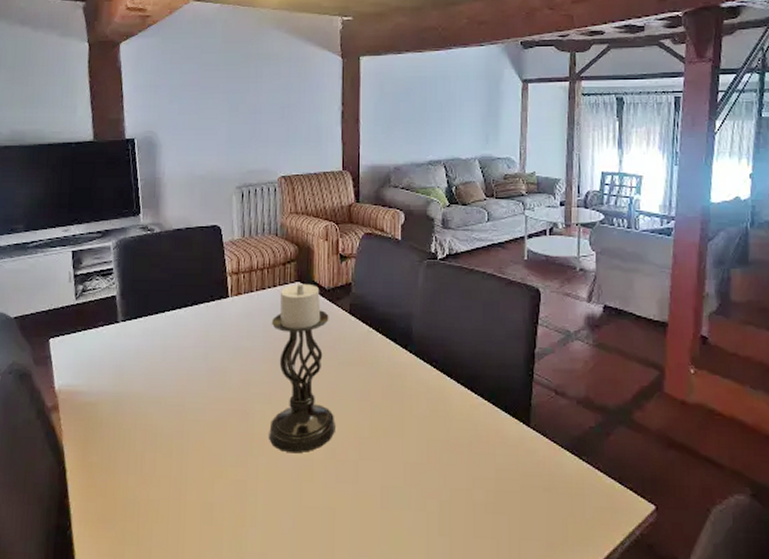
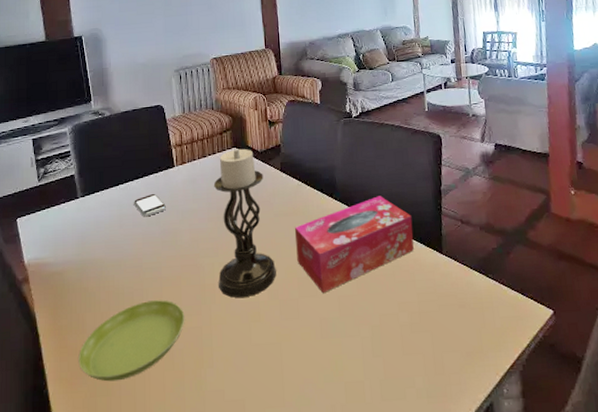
saucer: none [107,445,229,530] -> present [78,300,185,382]
smartphone: none [179,326,216,351] -> present [133,194,166,217]
tissue box: none [359,353,498,457] -> present [294,196,414,293]

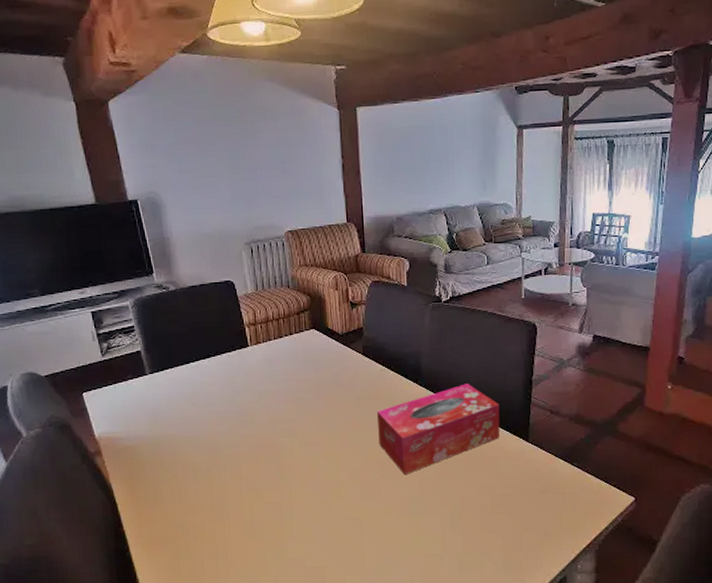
saucer: present [78,300,185,382] -> none [158,476,265,548]
smartphone: present [133,194,166,217] -> none [206,373,241,396]
candle holder: present [213,148,276,298] -> none [291,330,357,477]

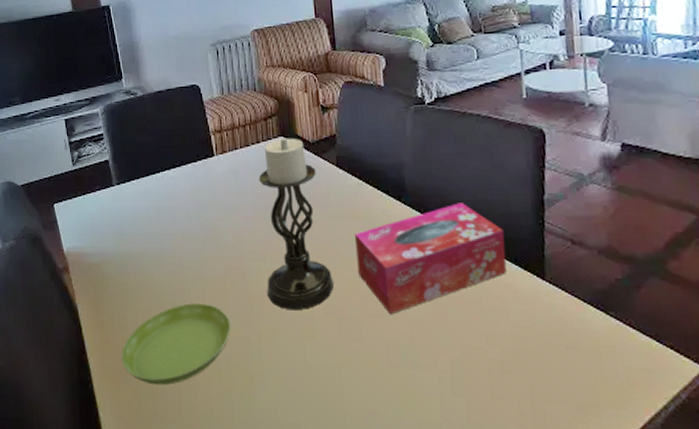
saucer: none [158,476,265,548] -> present [121,303,231,386]
candle holder: none [291,330,357,477] -> present [258,138,334,311]

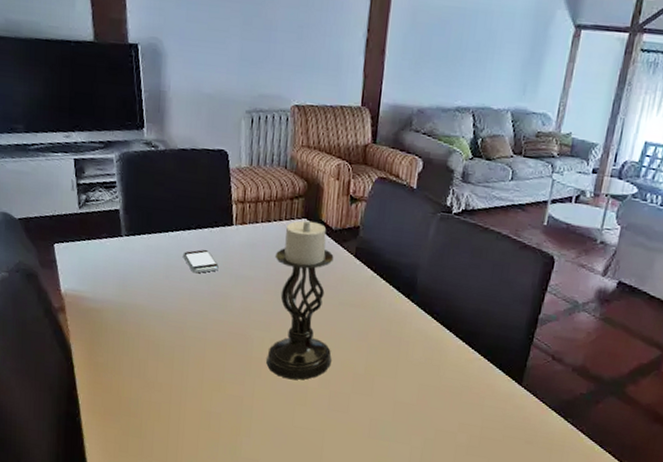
saucer: present [121,303,231,386] -> none [113,359,227,428]
smartphone: none [171,186,206,211] -> present [182,249,219,274]
tissue box: present [354,203,507,314] -> none [356,308,497,395]

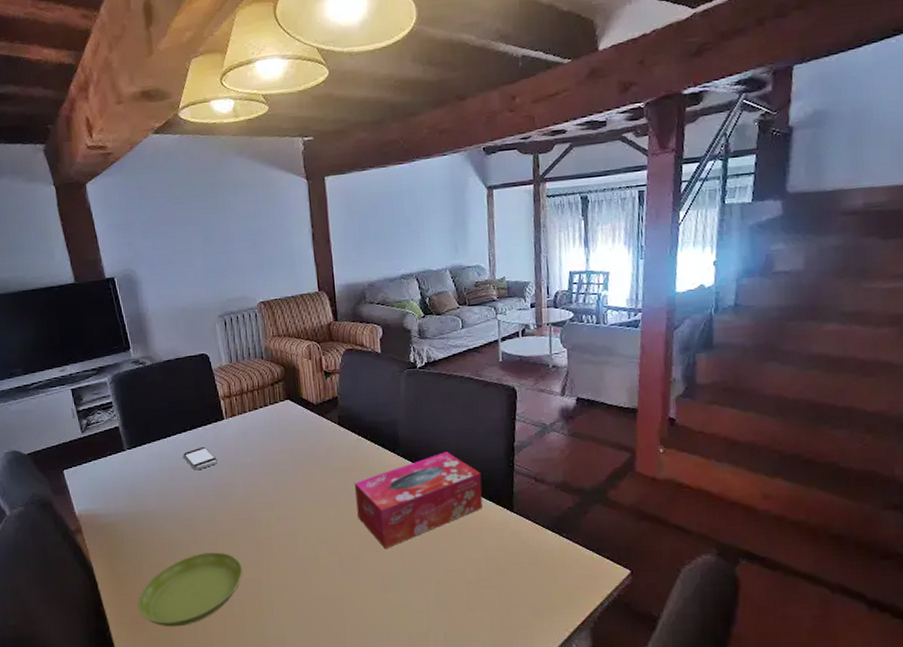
saucer: none [113,359,227,428] -> present [138,552,243,627]
candle holder: present [266,220,334,380] -> none [266,400,336,552]
tissue box: none [356,308,497,395] -> present [354,452,483,548]

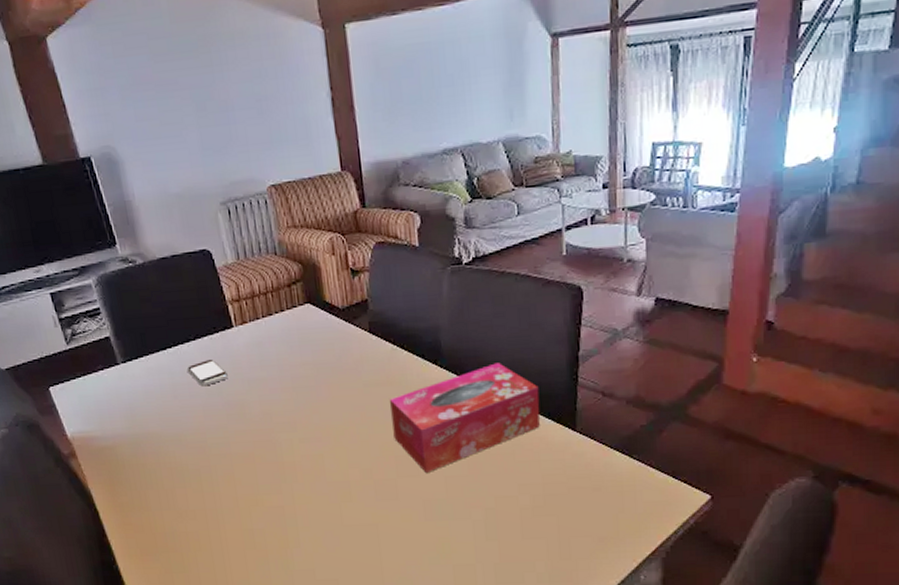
saucer: present [138,552,243,627] -> none [146,477,264,559]

